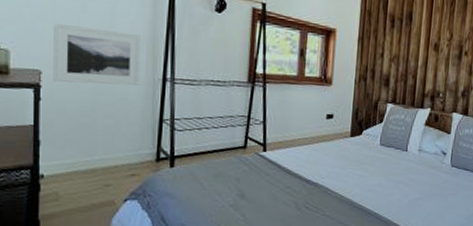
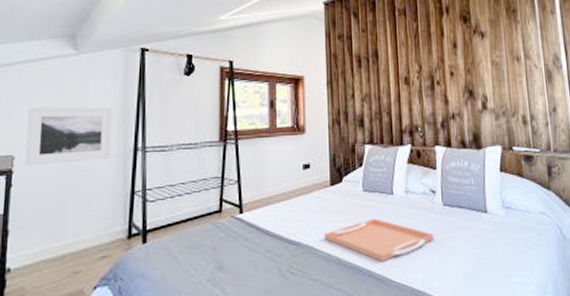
serving tray: none [340,170,439,207] -> present [324,218,435,261]

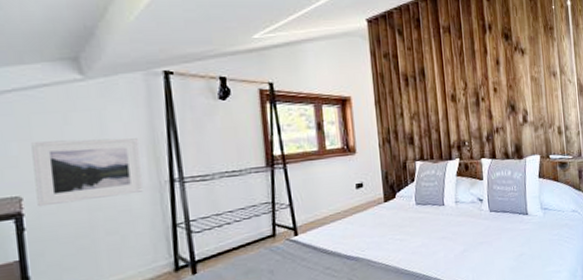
serving tray: present [324,218,435,261] -> none [381,228,483,266]

